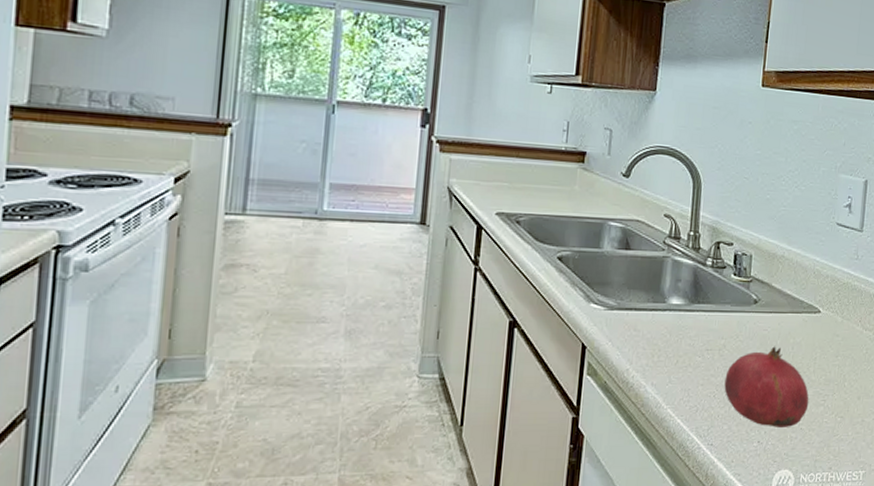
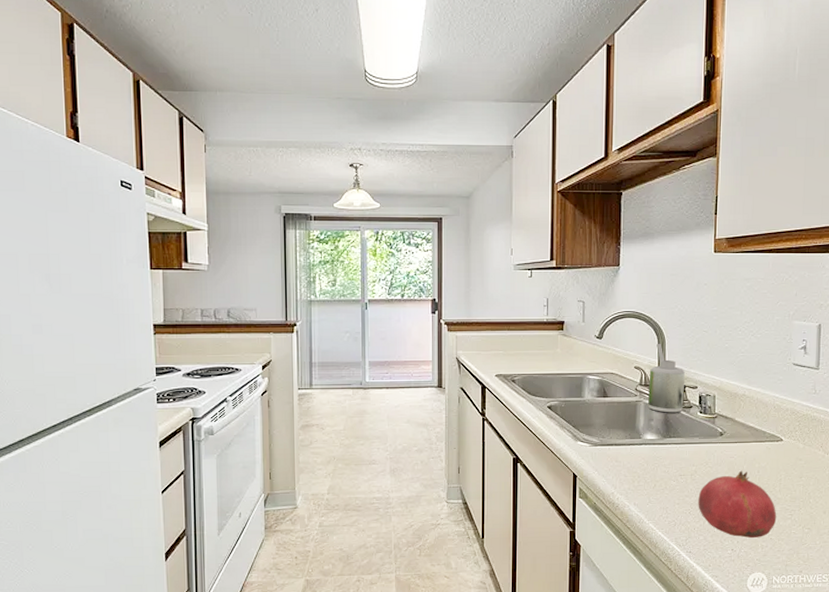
soap dispenser: none [675,187,720,274] -> present [647,343,685,413]

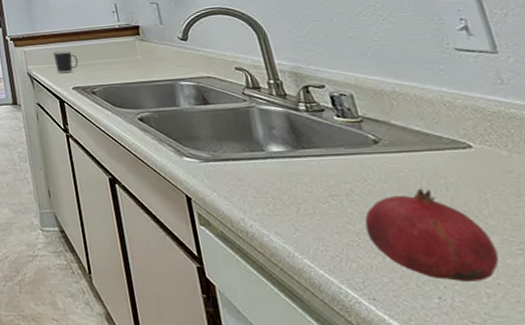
mug: none [484,339,505,361] -> present [53,51,79,74]
soap dispenser: present [647,343,685,413] -> none [255,39,312,120]

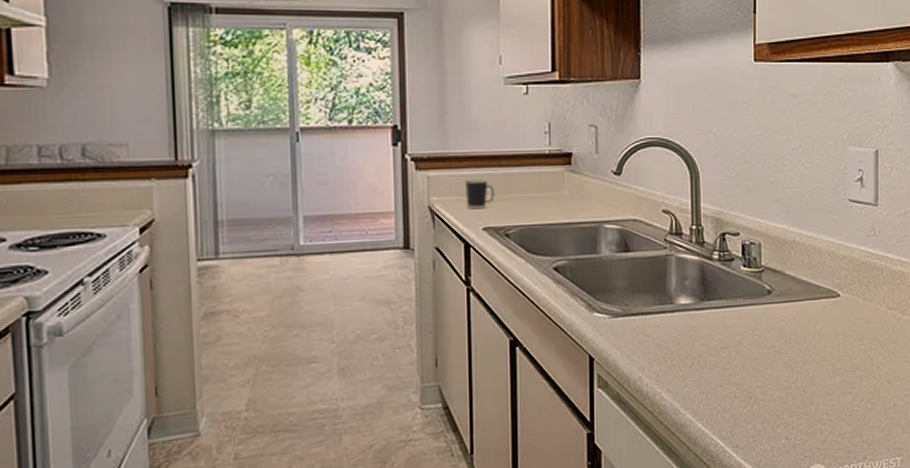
fruit: present [364,188,500,281] -> none [744,336,836,422]

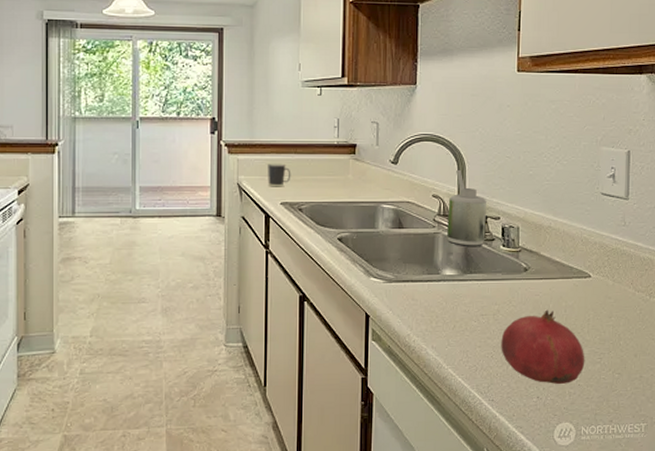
soap dispenser: none [679,178,724,269] -> present [446,169,486,246]
fruit: none [744,336,836,422] -> present [501,309,585,384]

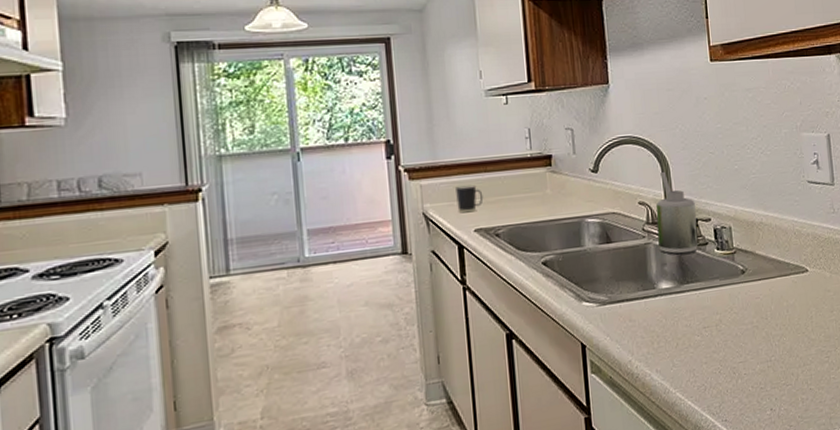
fruit: present [501,309,585,384] -> none [727,312,814,393]

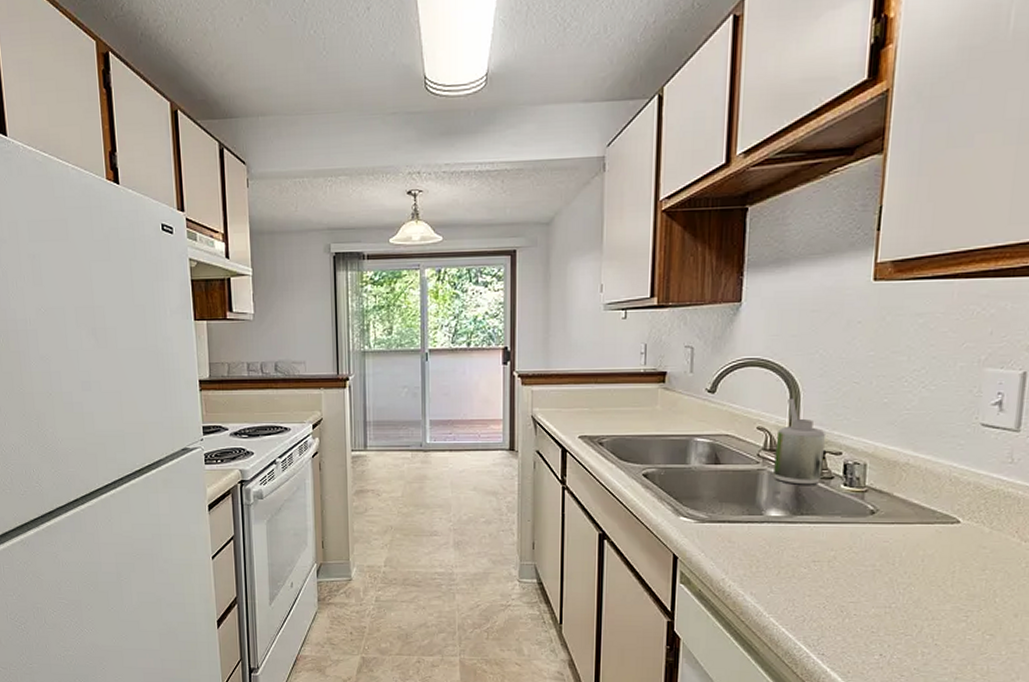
mug: present [456,184,484,213] -> none [565,394,591,420]

